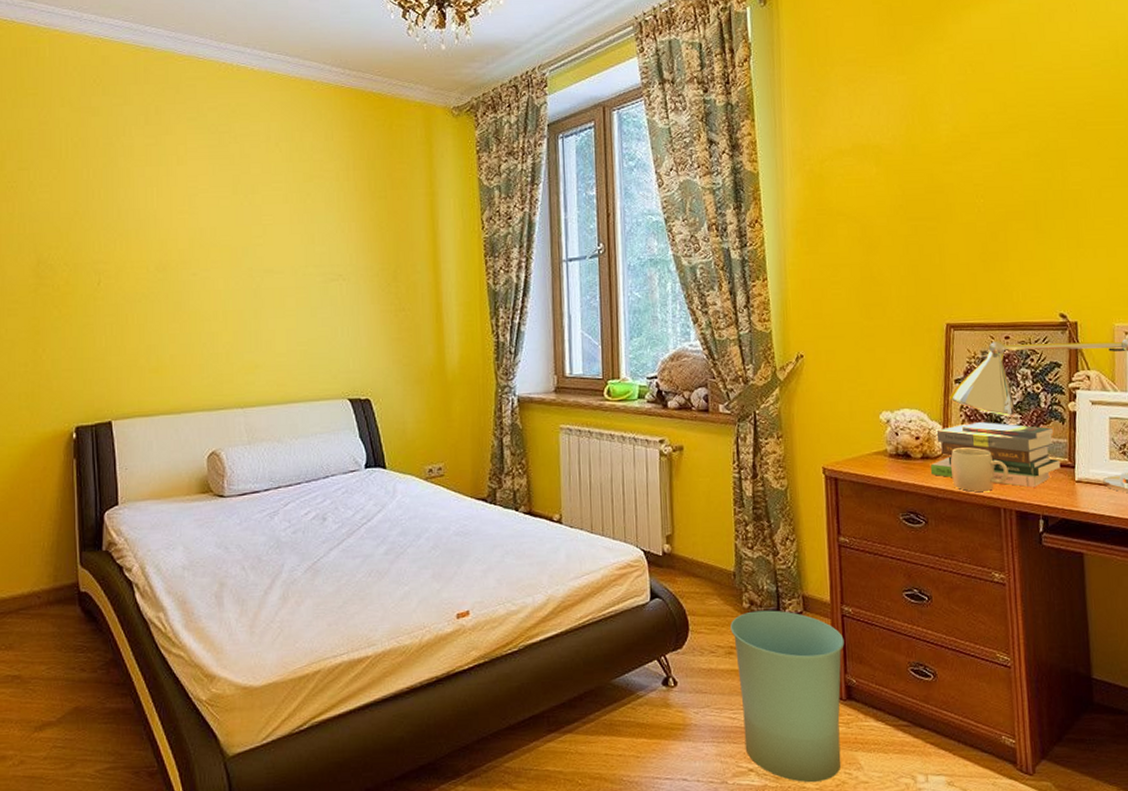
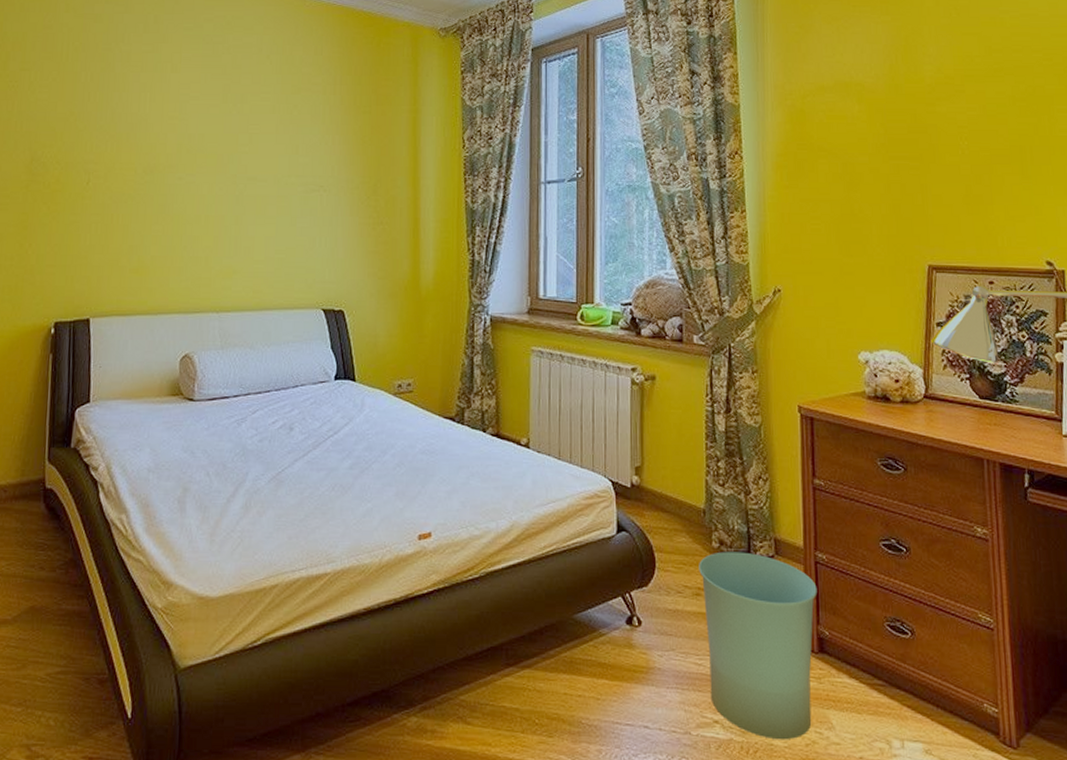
books: present [930,422,1061,488] -> none [910,368,1047,440]
mug: present [950,447,1009,493] -> none [930,394,992,442]

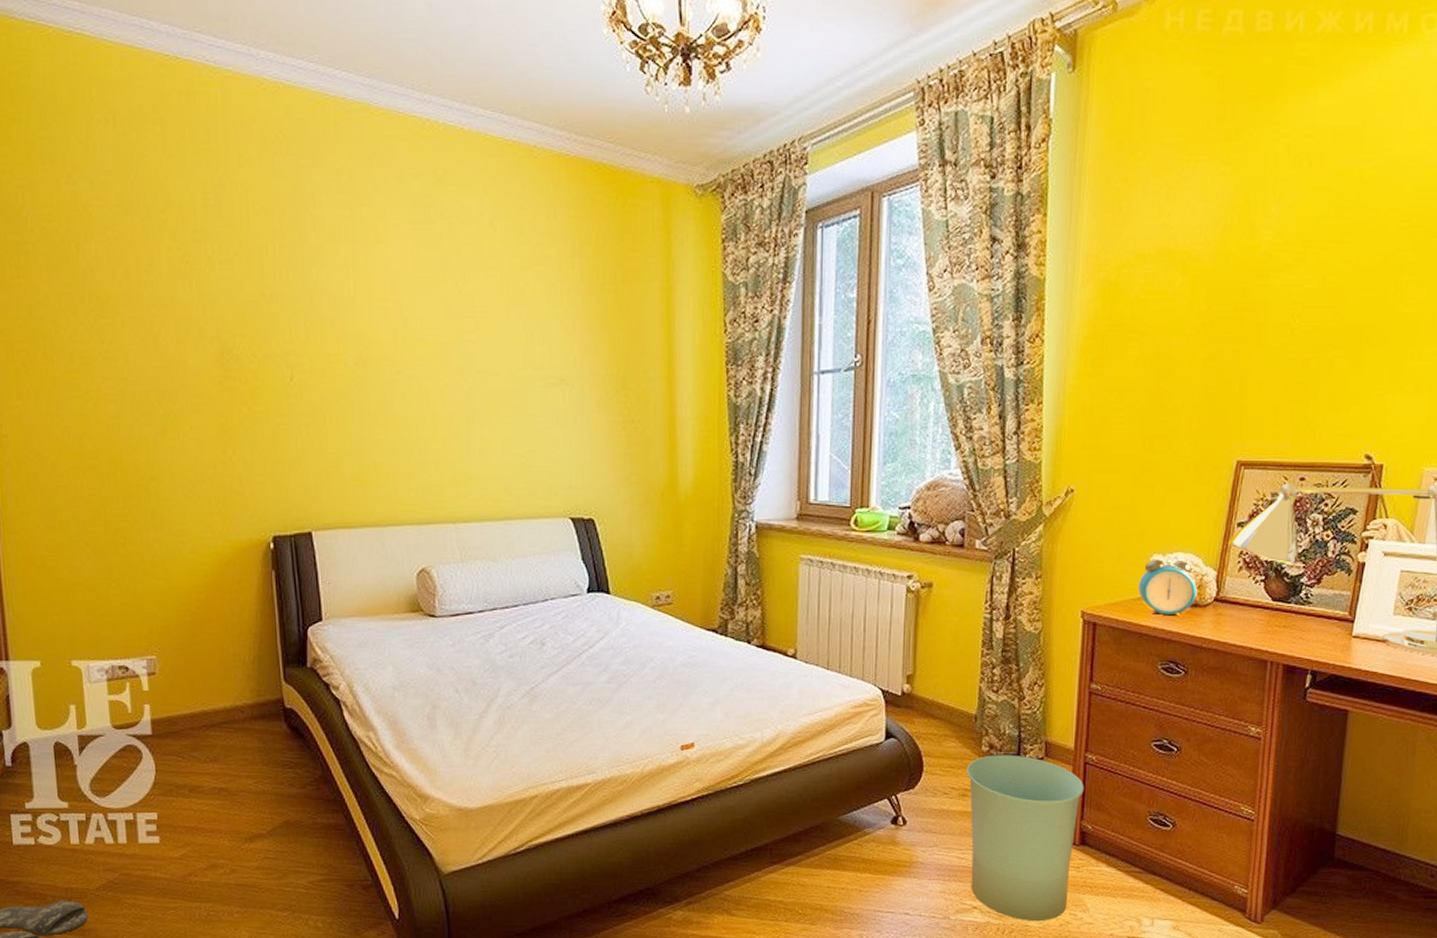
alarm clock: none [850,356,907,412] -> present [1138,559,1198,616]

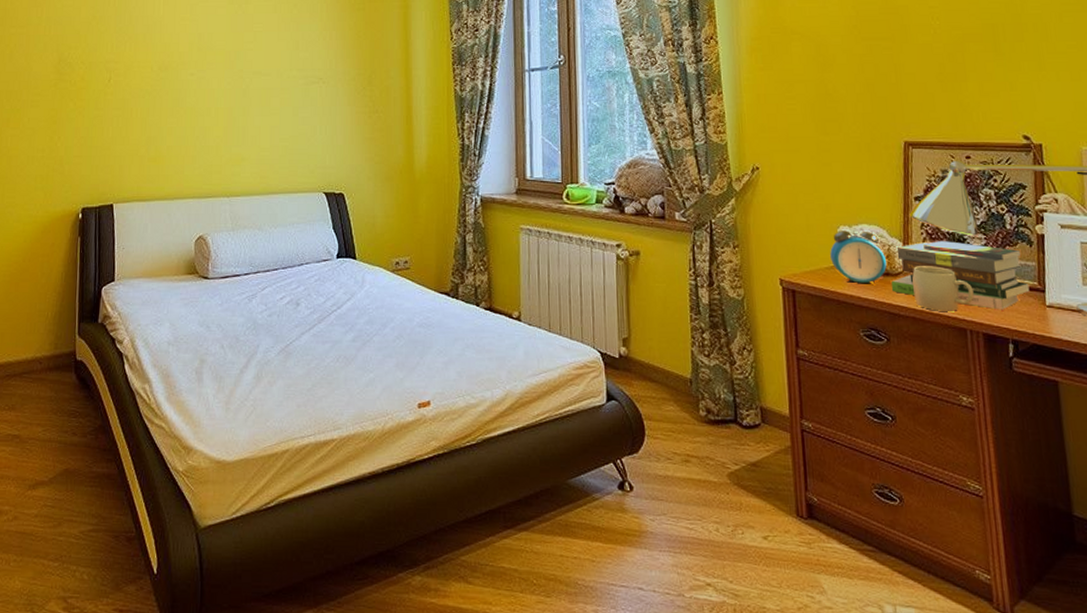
waste bin: present [967,755,1084,921] -> none [687,420,805,602]
books: none [1197,570,1339,641] -> present [890,241,1030,310]
mug: none [1219,596,1282,644] -> present [911,266,974,313]

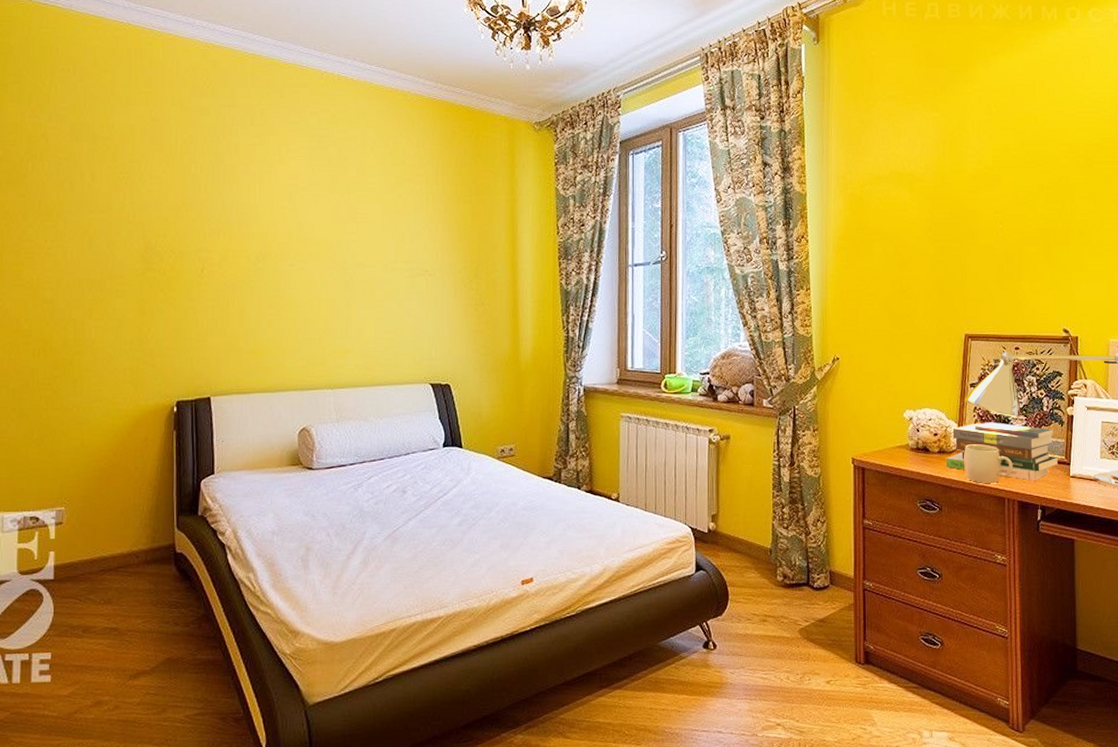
alarm clock: present [830,230,887,284] -> none [896,414,944,461]

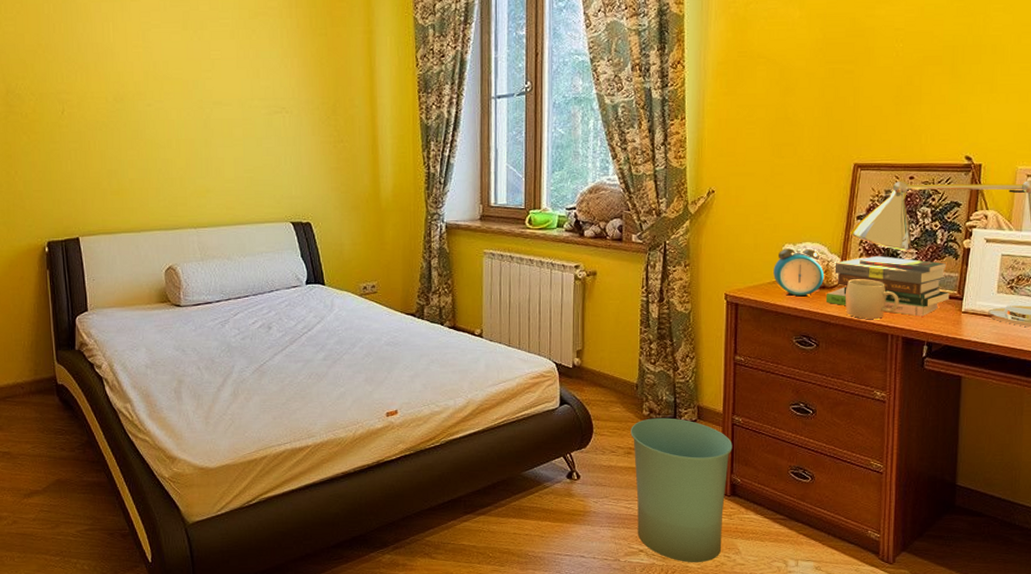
waste bin: none [765,583,865,736] -> present [631,418,733,562]
alarm clock: none [896,414,944,461] -> present [773,248,825,296]

